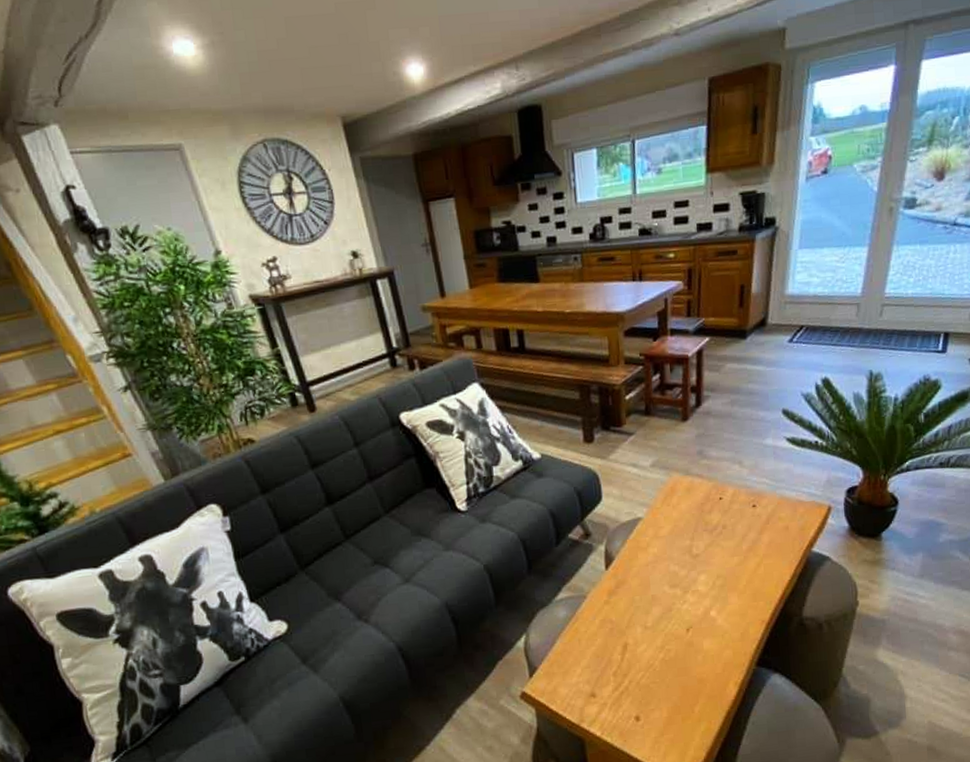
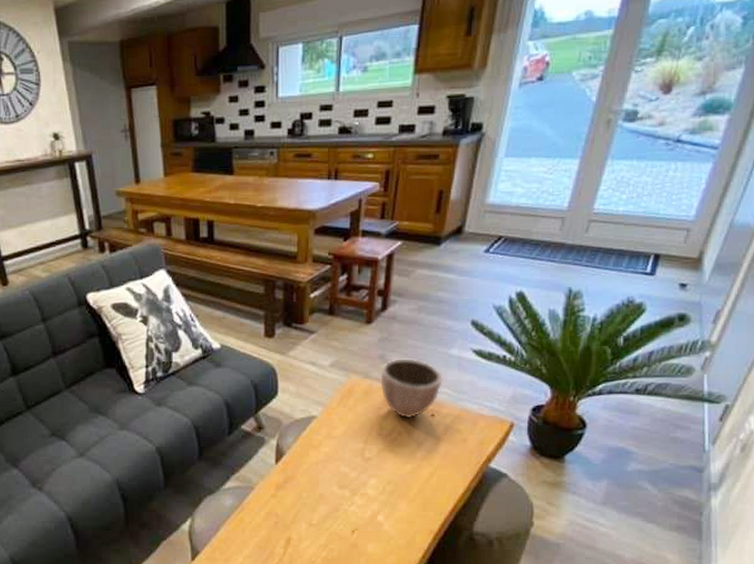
decorative bowl: none [701,452,761,512] -> present [380,358,443,419]

